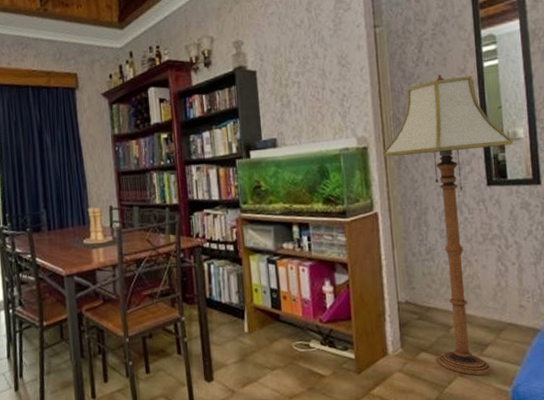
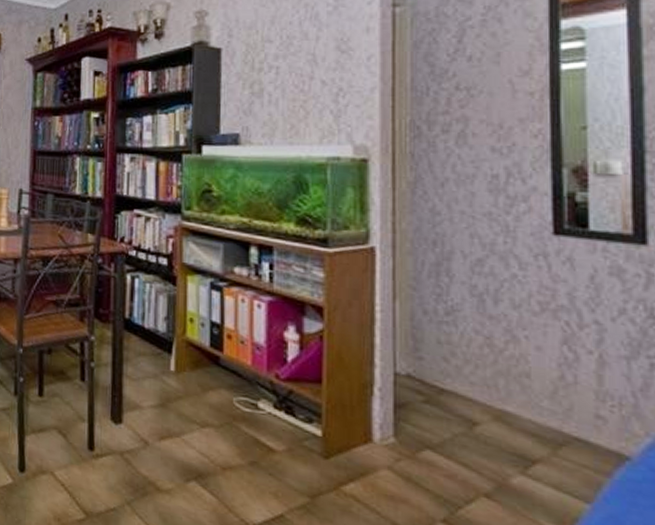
floor lamp: present [382,74,514,375] -> none [389,73,604,504]

